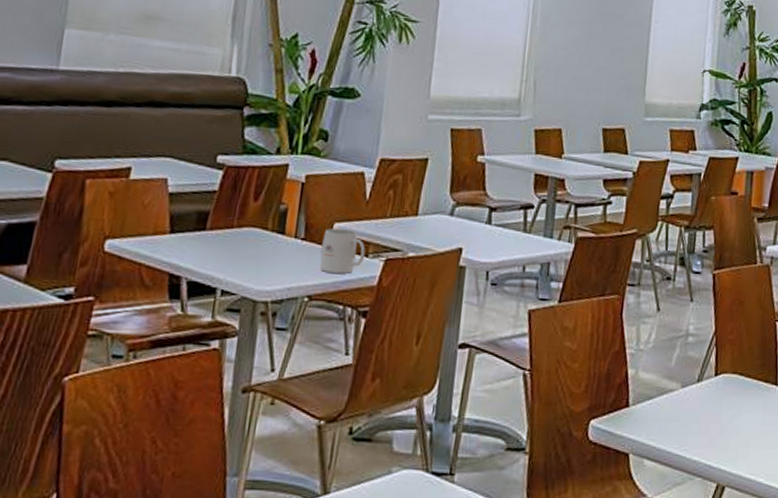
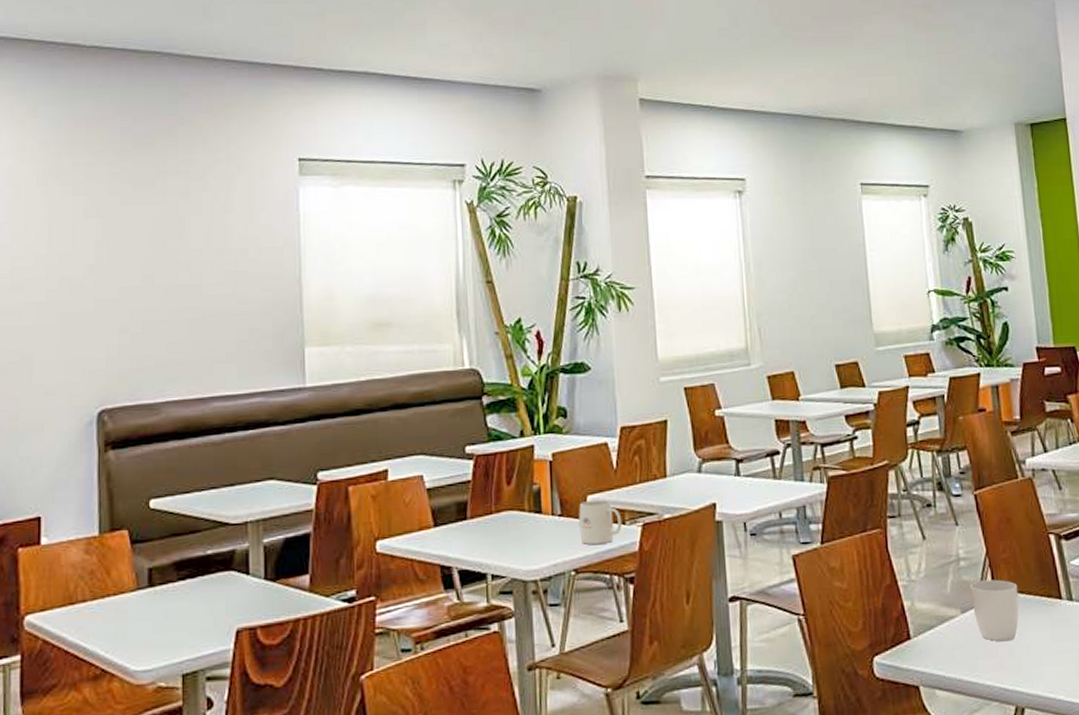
cup: none [692,357,739,420] -> present [969,579,1019,642]

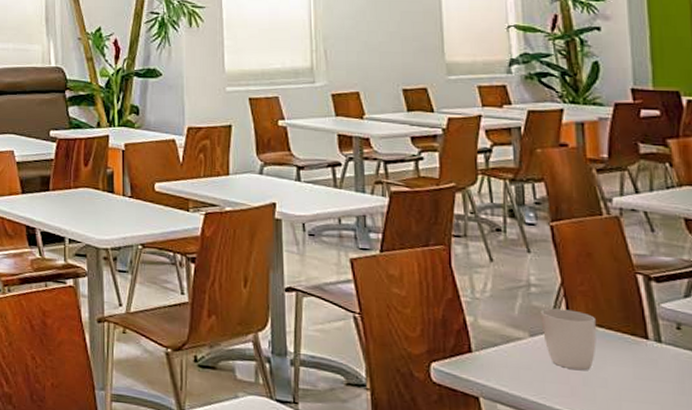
mug: present [579,500,622,545] -> none [147,188,186,226]

